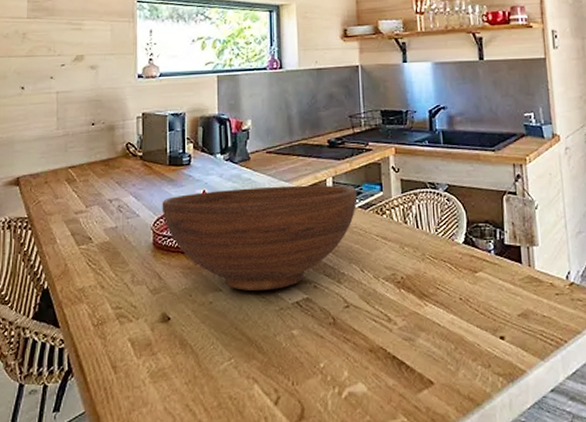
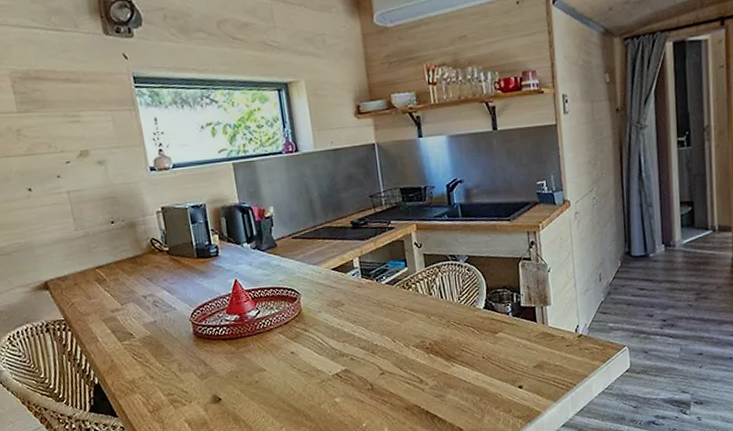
fruit bowl: present [162,185,358,291] -> none [196,264,384,368]

